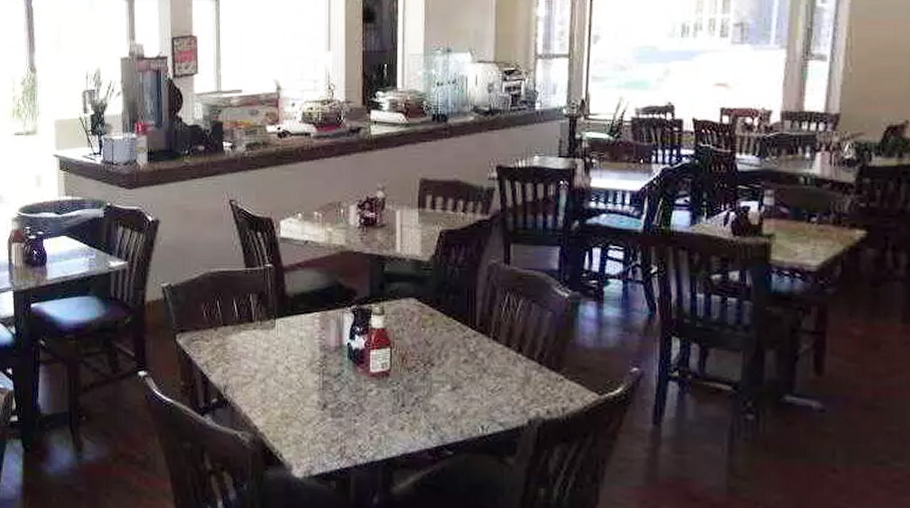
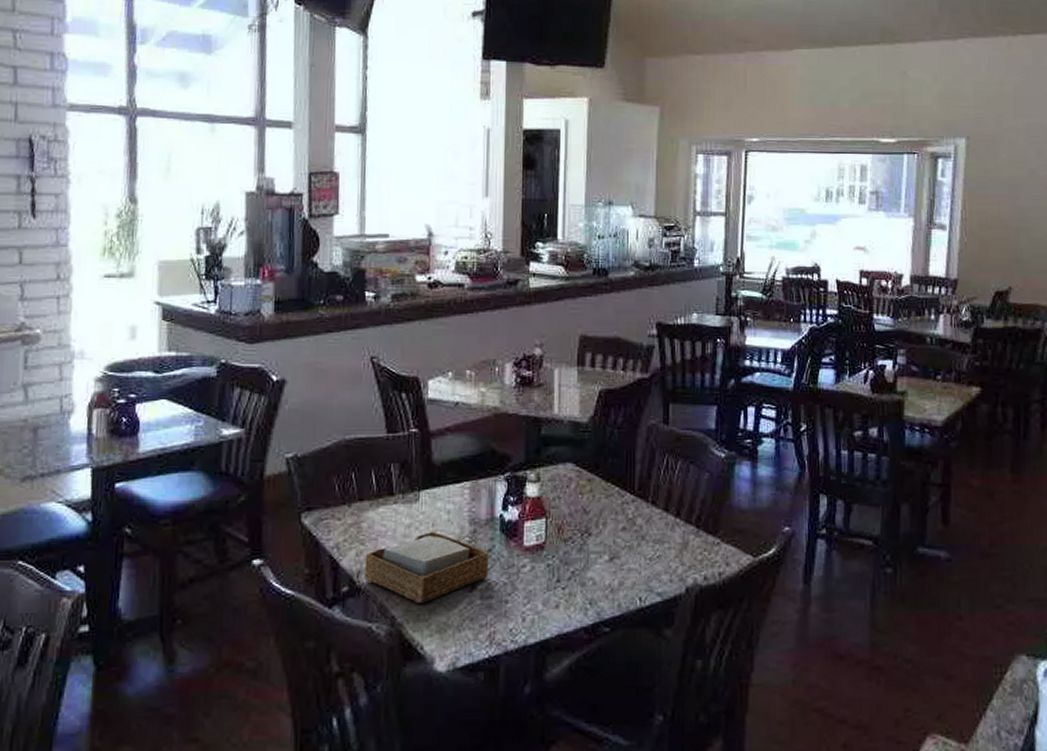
napkin holder: none [230,355,338,418] -> present [364,531,489,604]

